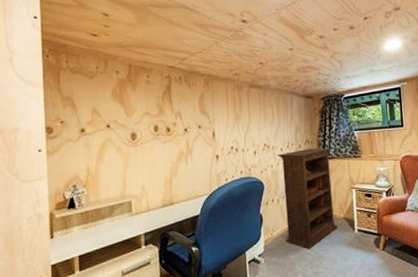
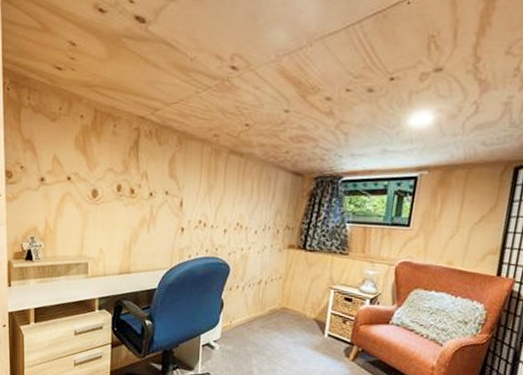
bookcase: present [277,147,338,250] -> none [244,235,315,345]

